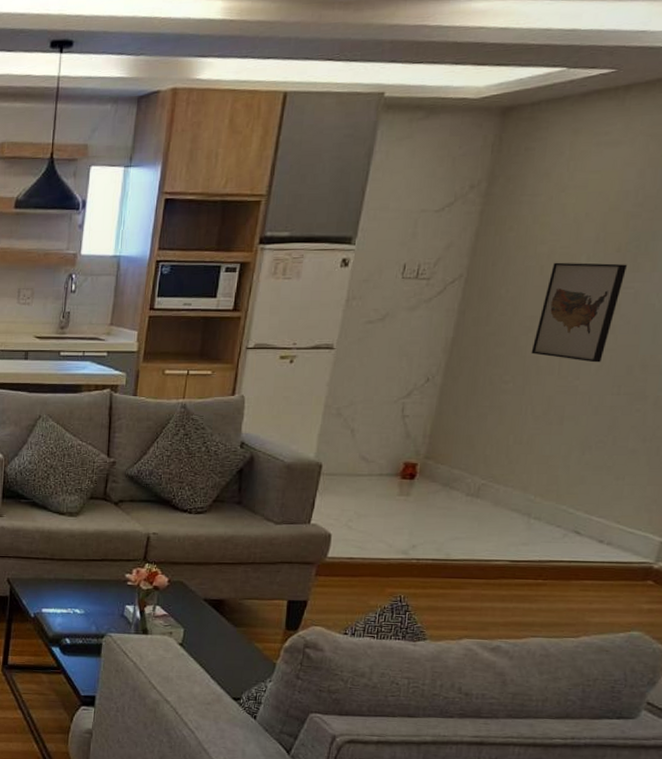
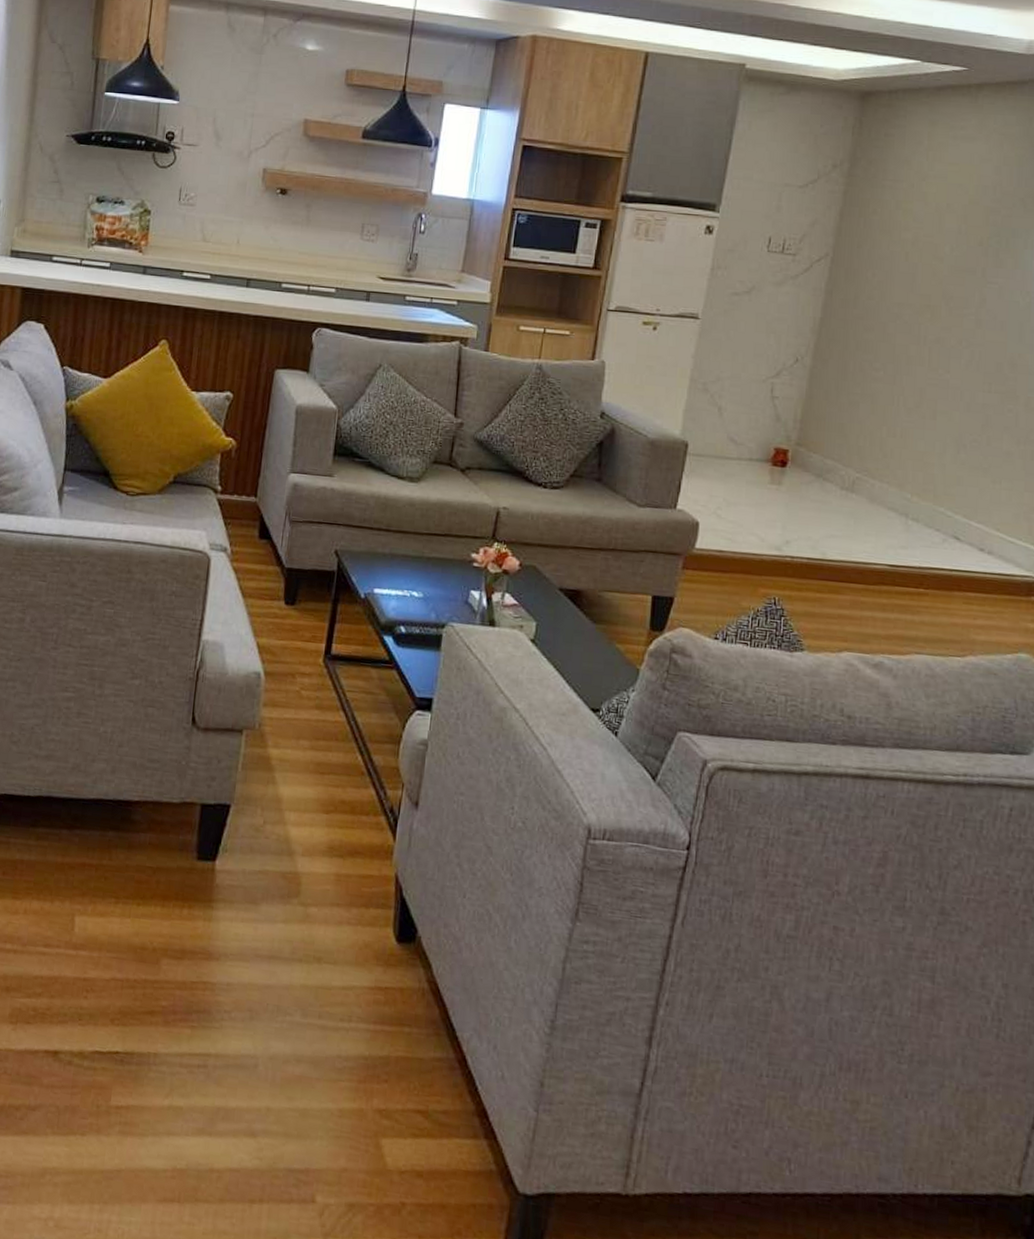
wall art: present [531,262,627,363] -> none [900,250,990,357]

